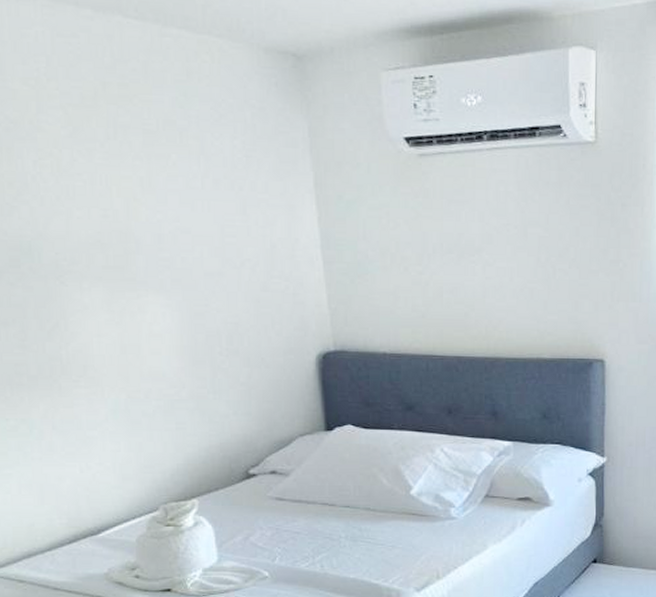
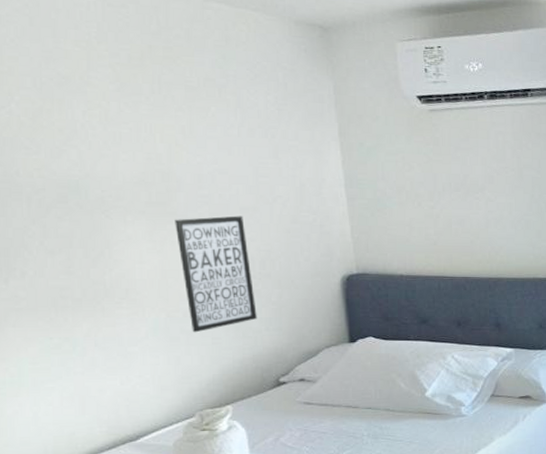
wall art: none [134,282,224,416] -> present [175,215,257,333]

